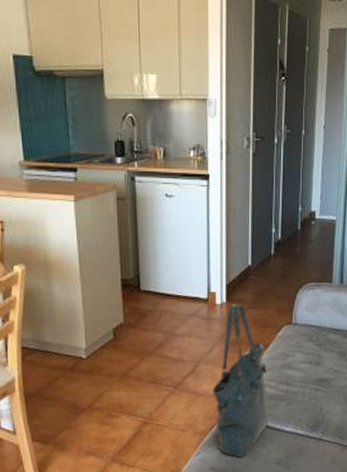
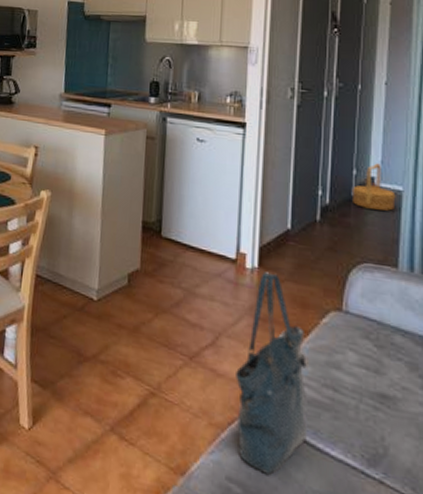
basket: none [298,199,331,238] -> present [351,163,396,211]

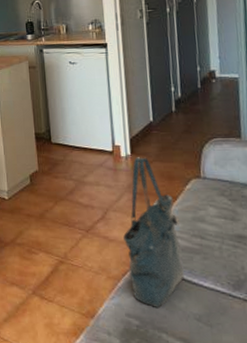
basket: present [351,163,396,211] -> none [197,59,234,96]

